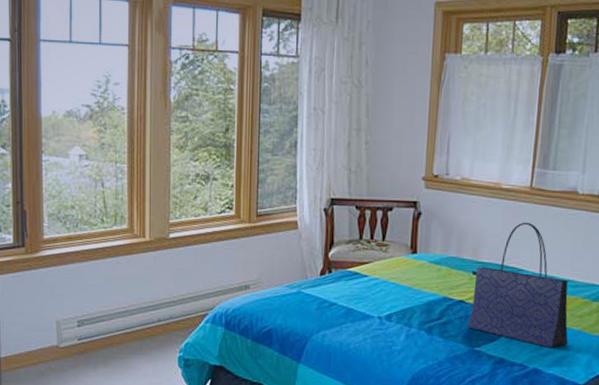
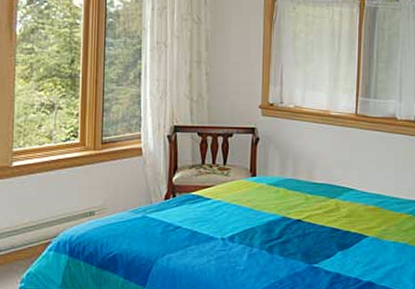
tote bag: present [468,222,568,348] -> none [306,145,396,261]

